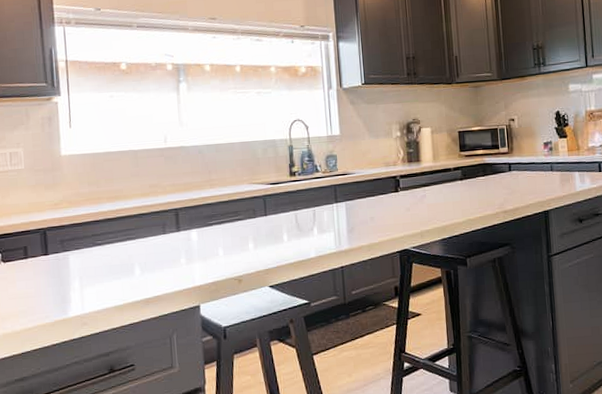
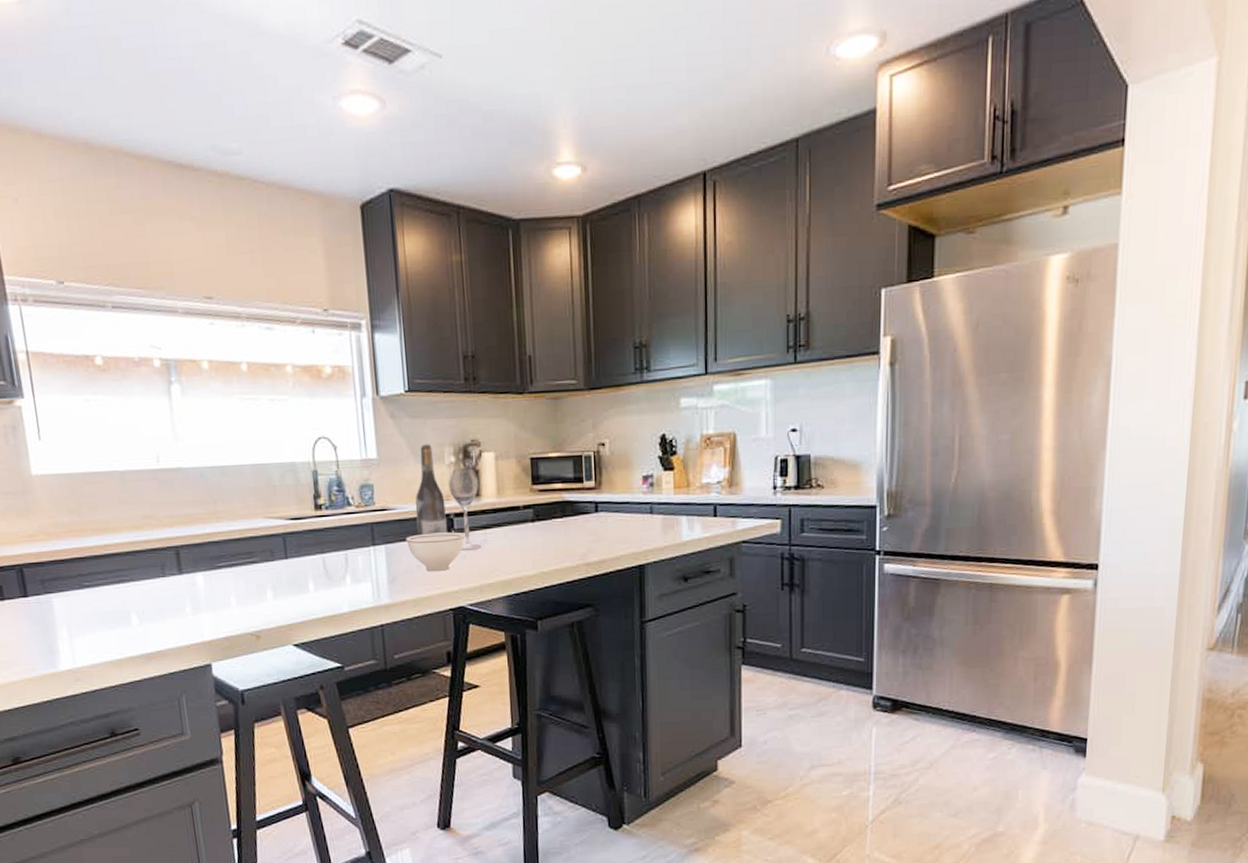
bowl: none [362,190,409,222] -> present [405,532,465,572]
wine bottle: none [369,123,395,193] -> present [415,444,447,535]
wineglass: none [395,140,421,204] -> present [448,468,481,551]

